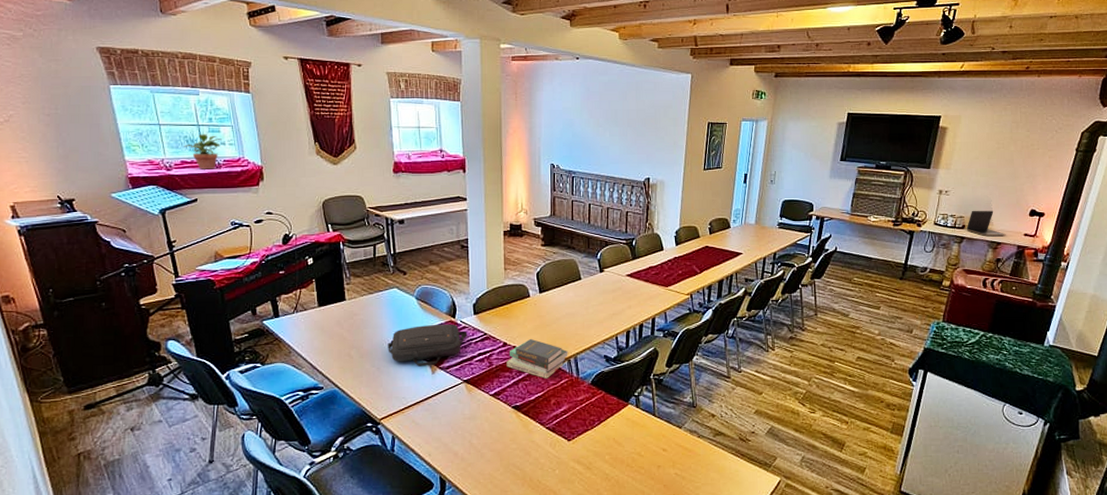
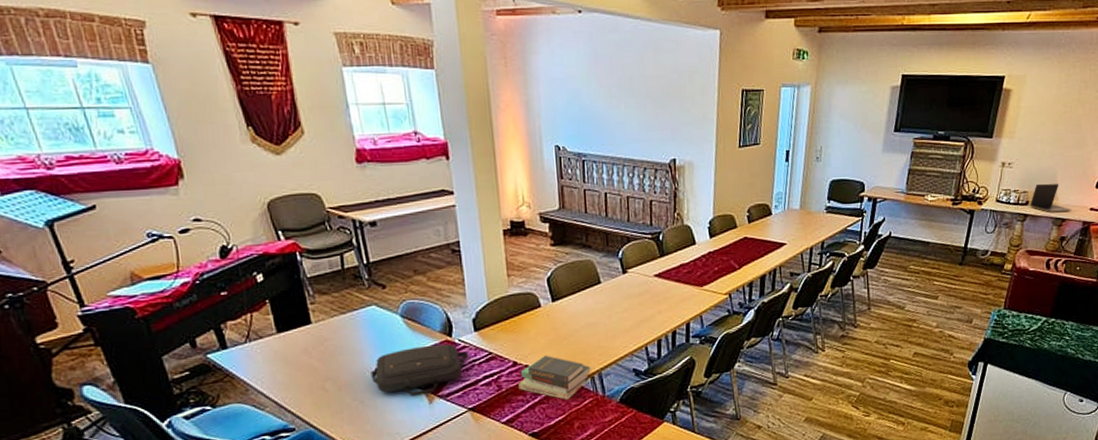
potted plant: present [184,134,222,170] -> none [66,119,119,167]

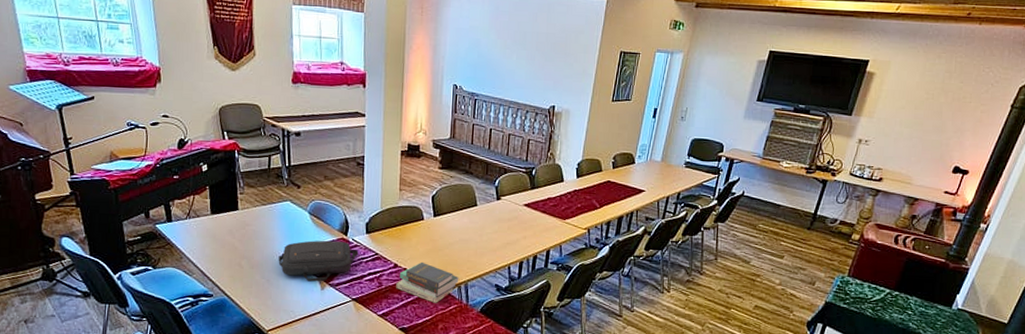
laptop computer: present [1030,183,1071,212] -> none [883,162,925,192]

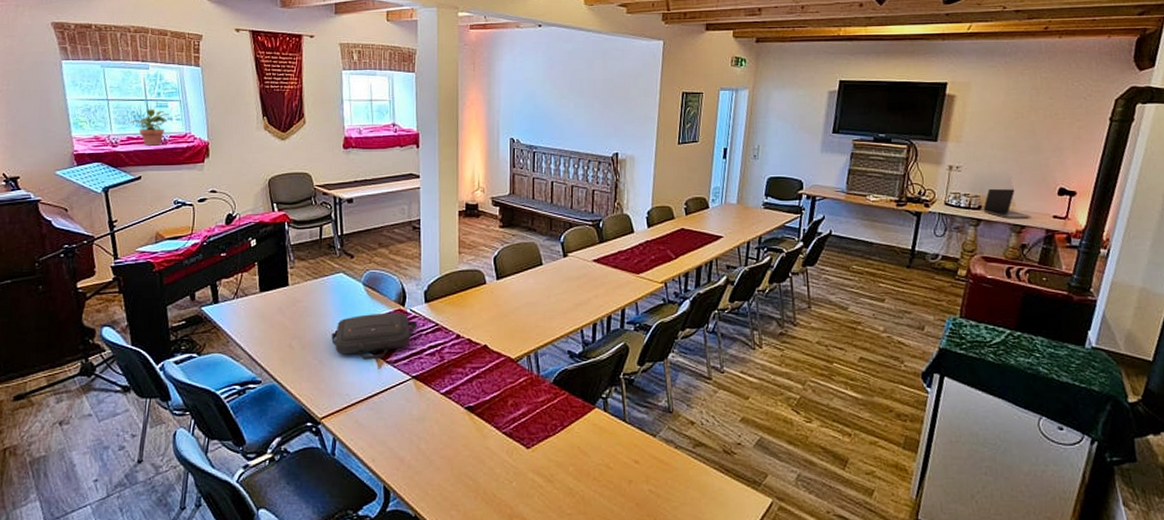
potted plant: none [82,30,120,68] -> present [130,109,169,146]
books: present [396,261,459,303] -> none [459,330,528,376]
laptop computer: none [883,162,925,192] -> present [983,188,1031,218]

